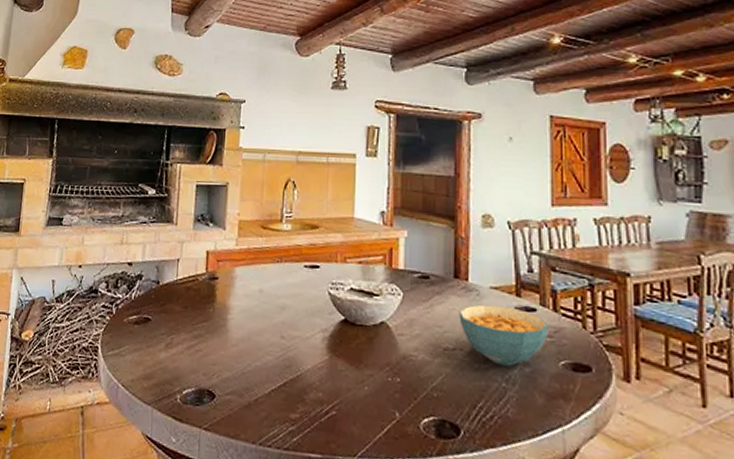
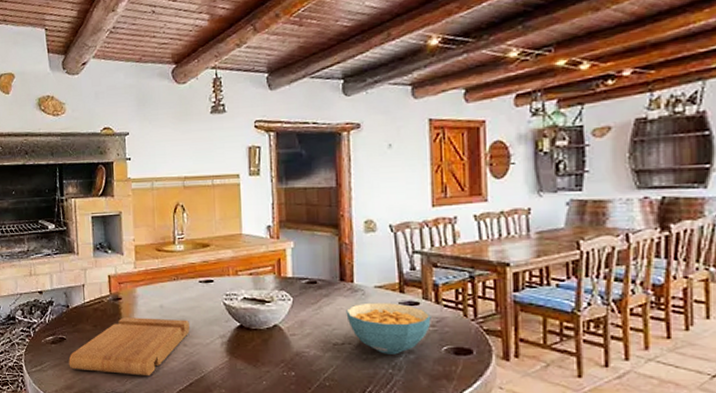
cutting board: none [150,300,289,371] -> present [68,317,190,377]

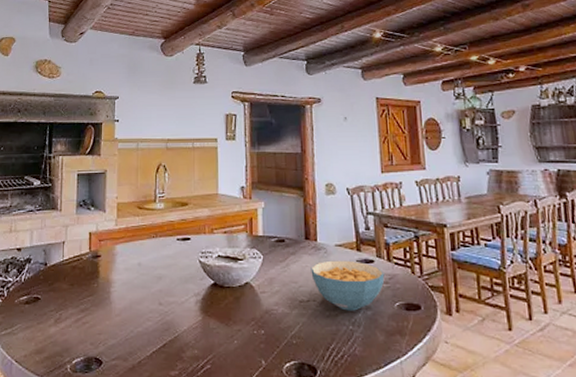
cutting board: present [68,317,190,377] -> none [41,275,166,338]

